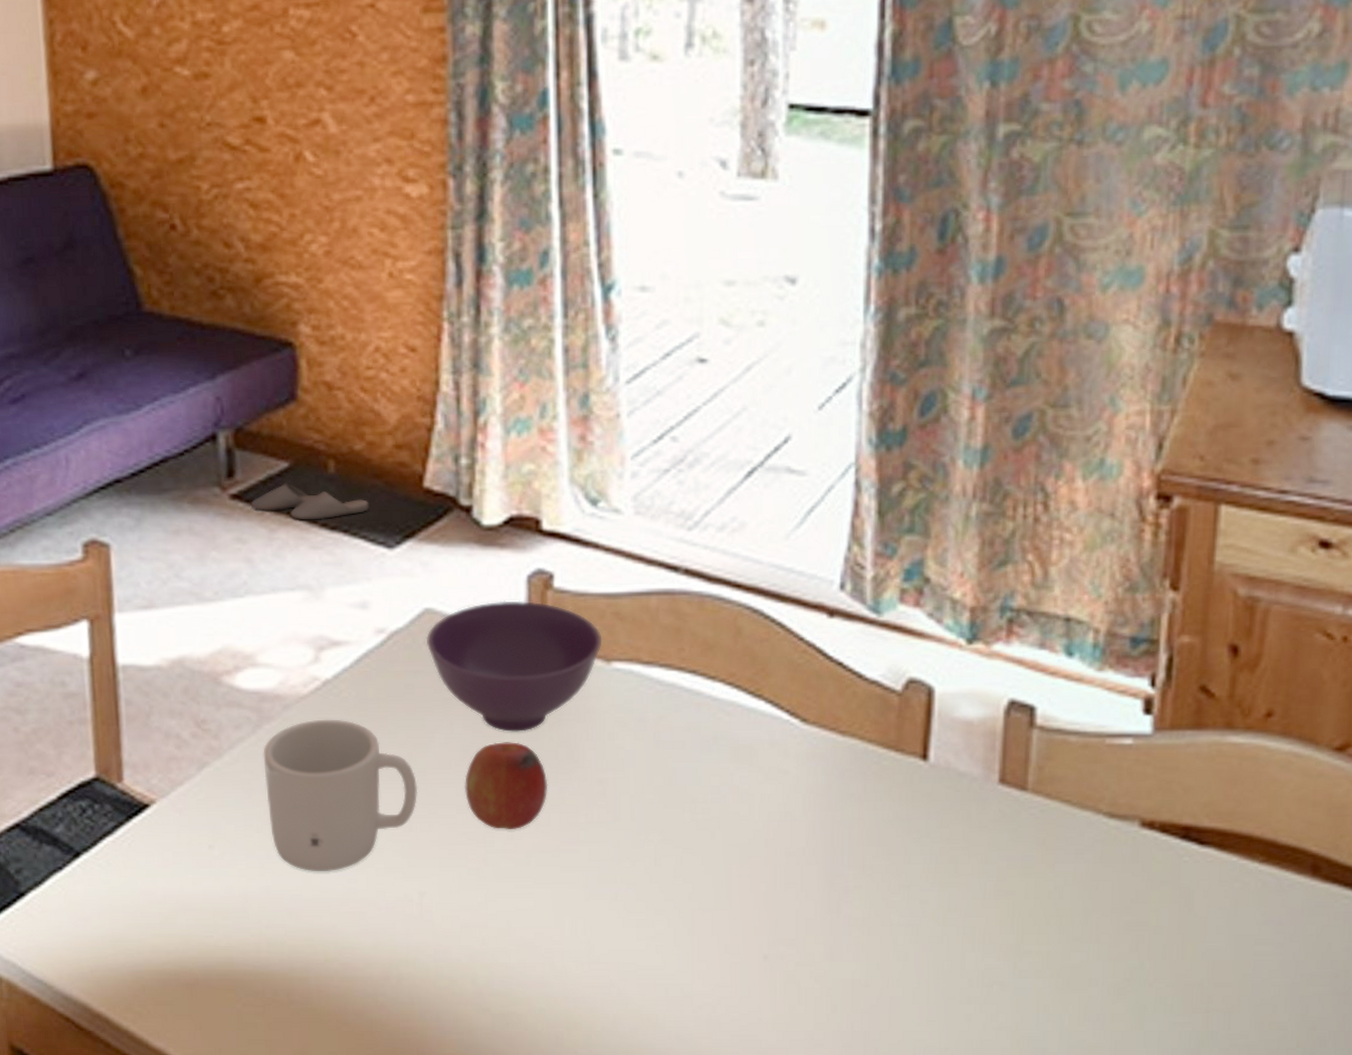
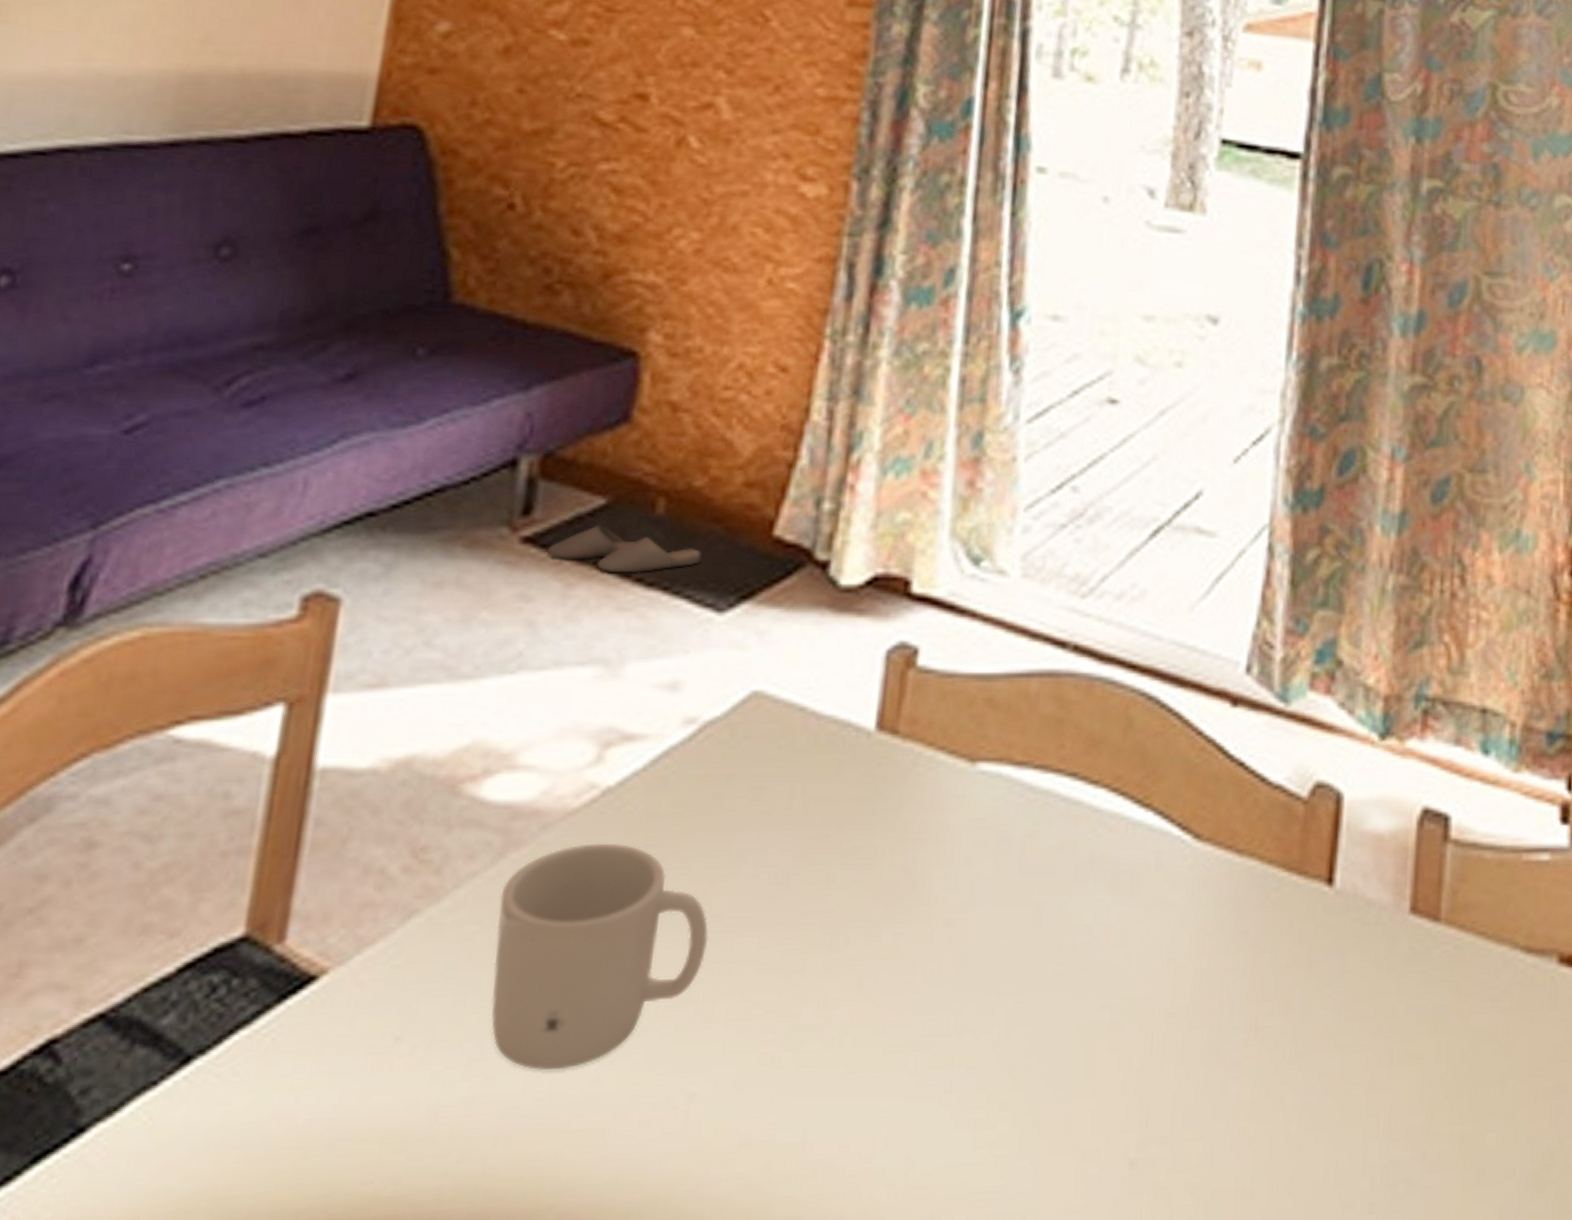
bowl: present [426,600,603,732] -> none [747,682,969,857]
fruit: present [464,742,548,830] -> none [770,871,881,997]

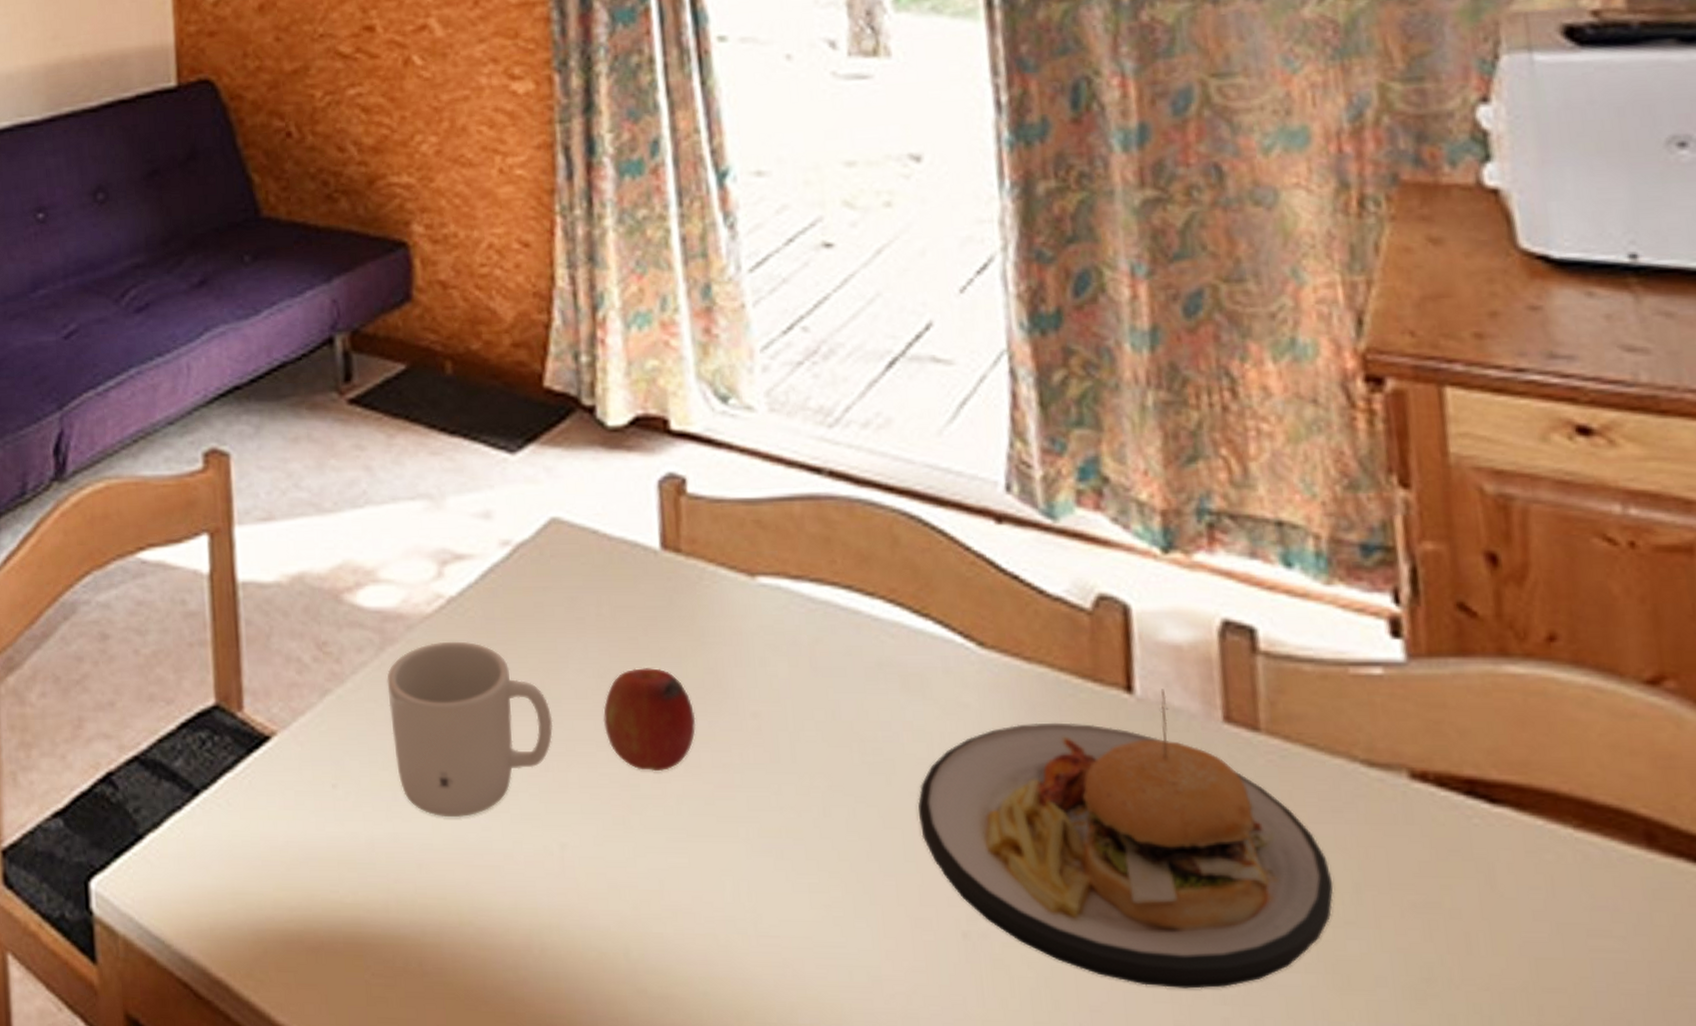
slippers: present [547,524,701,574] -> none [369,386,489,425]
fruit: none [770,871,881,997] -> present [603,668,696,772]
plate: none [1104,880,1482,1202] -> present [918,689,1334,989]

